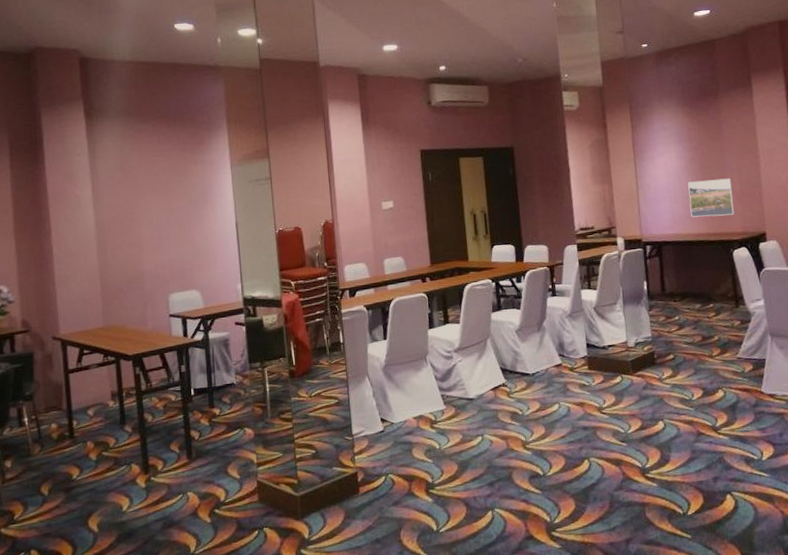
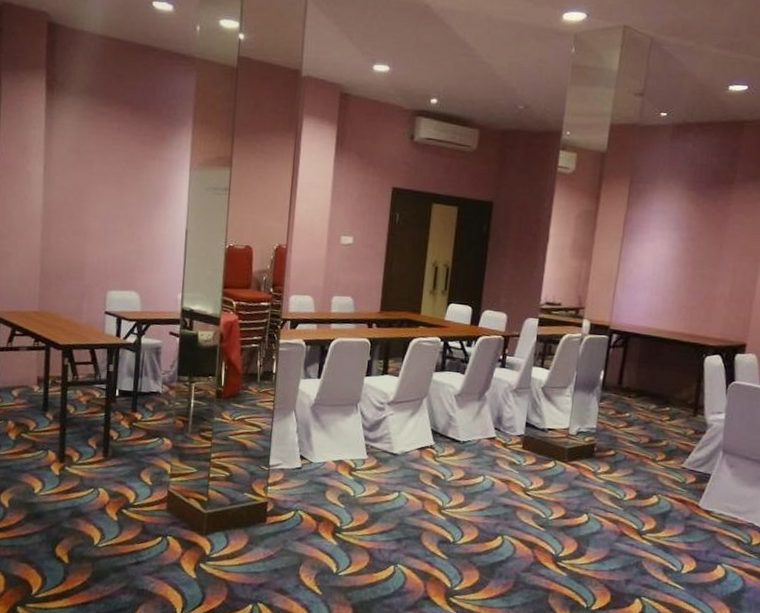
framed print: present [687,178,735,218] -> none [669,274,724,319]

